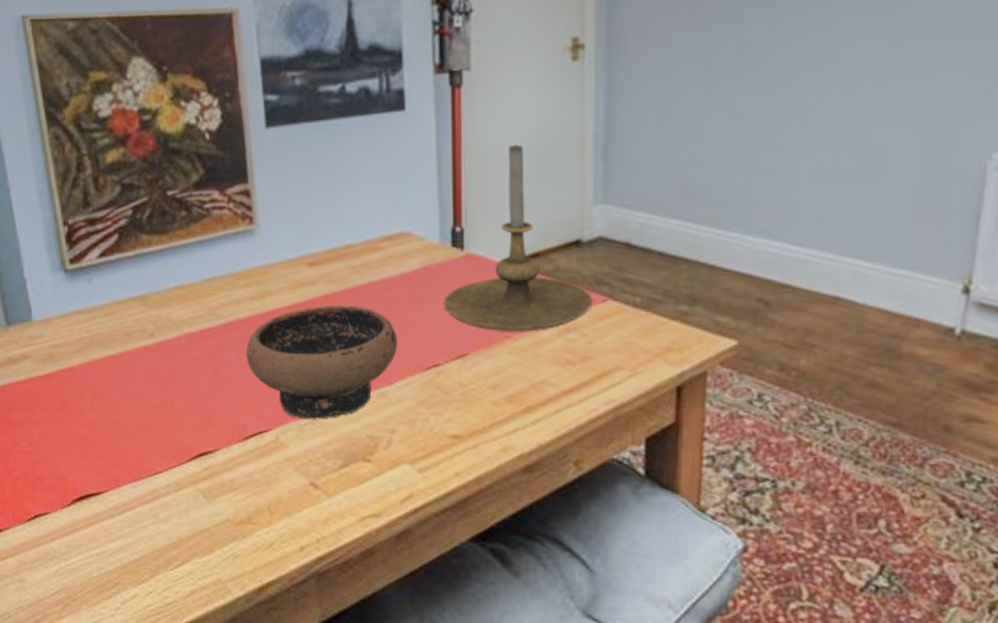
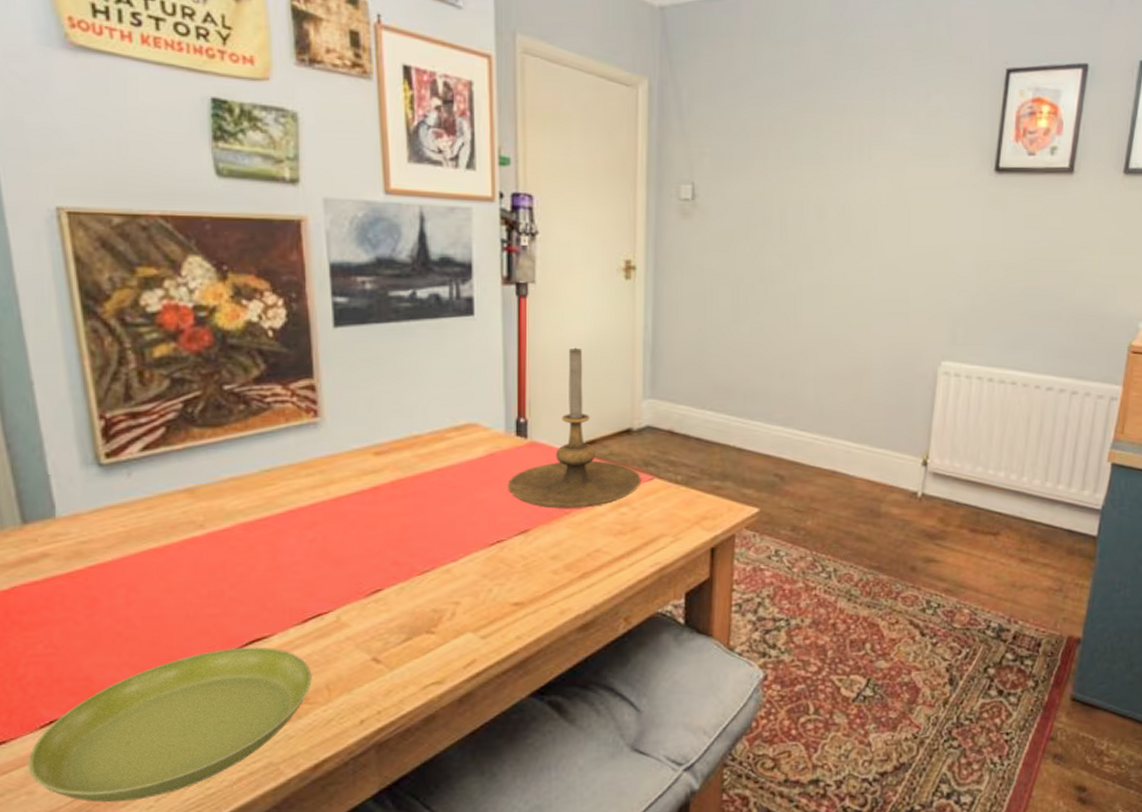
saucer: none [19,460,255,600] -> present [27,647,312,802]
bowl: present [245,306,397,419] -> none [306,491,463,598]

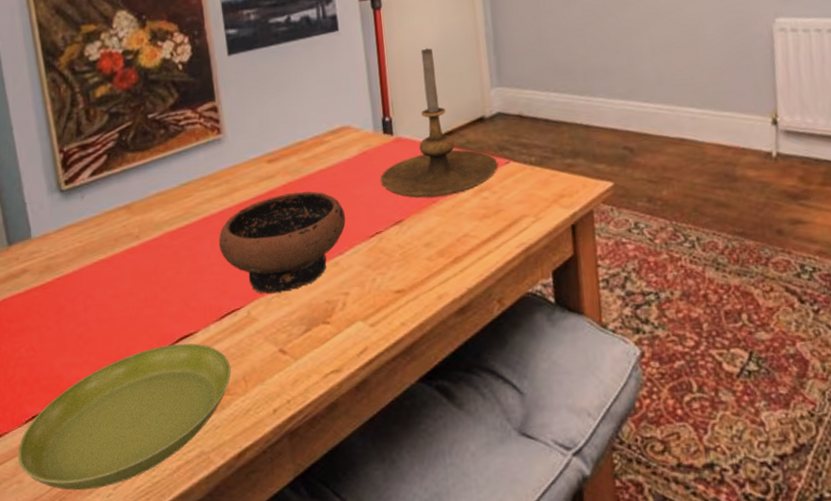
bowl: none [306,491,463,598] -> present [218,191,346,294]

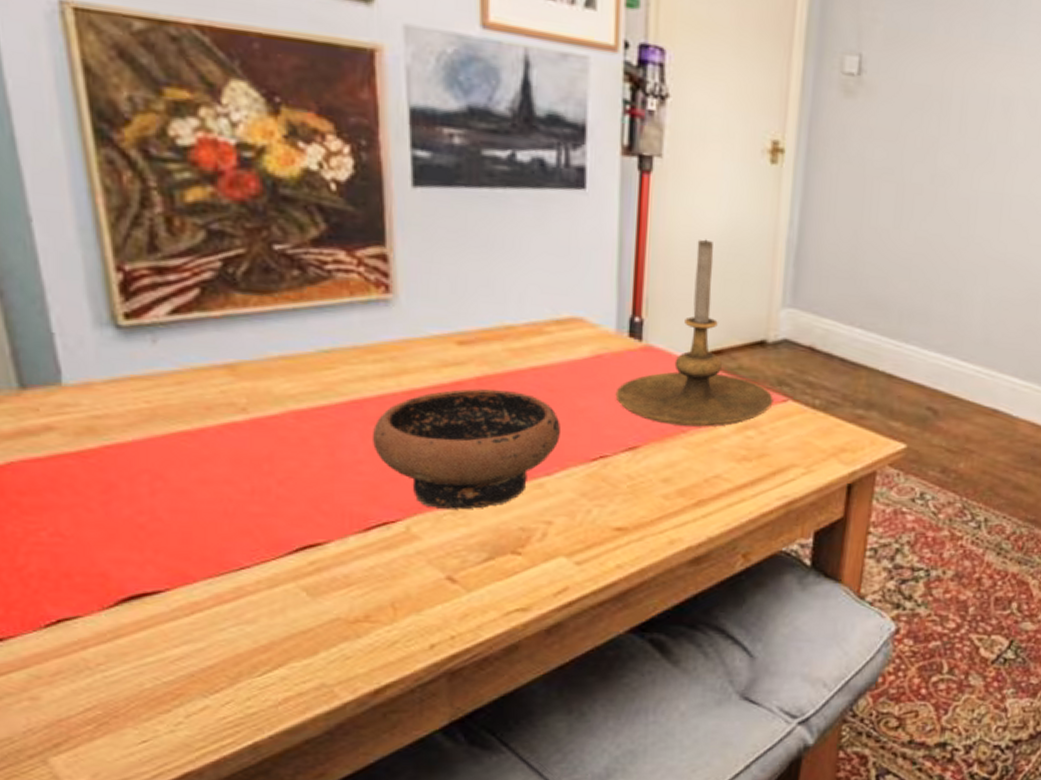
saucer: present [17,343,231,490] -> none [30,553,375,716]

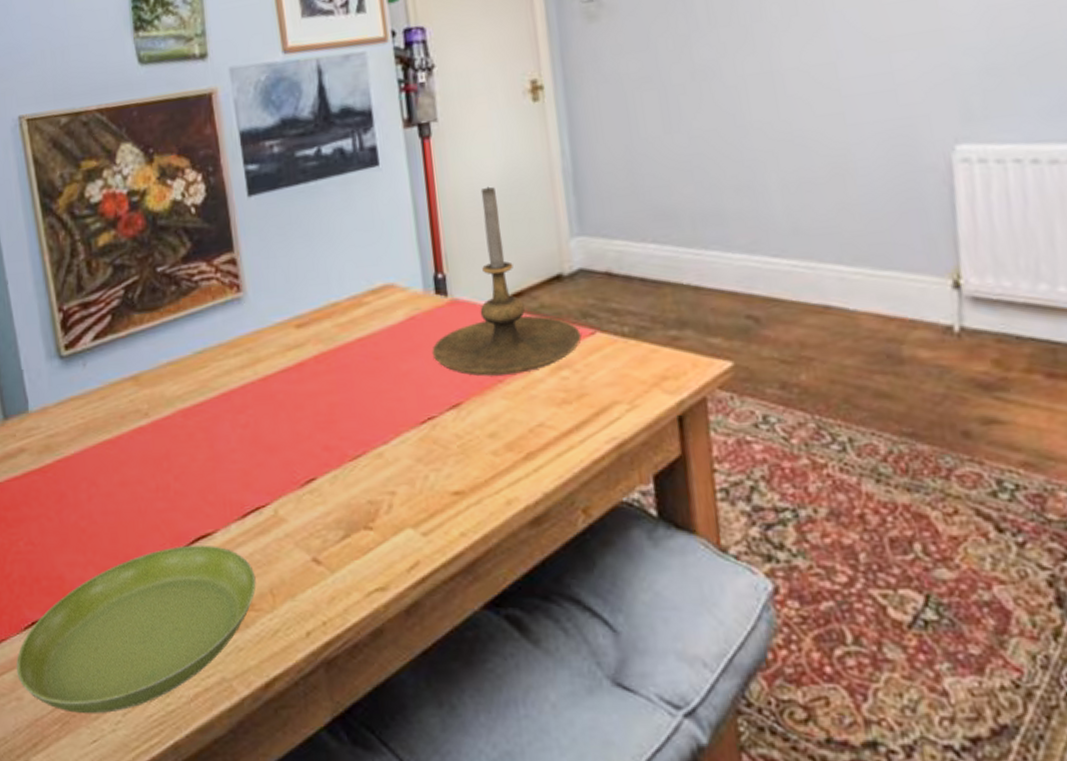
saucer: none [30,553,375,716] -> present [16,545,256,714]
bowl: present [371,388,560,510] -> none [239,364,390,489]

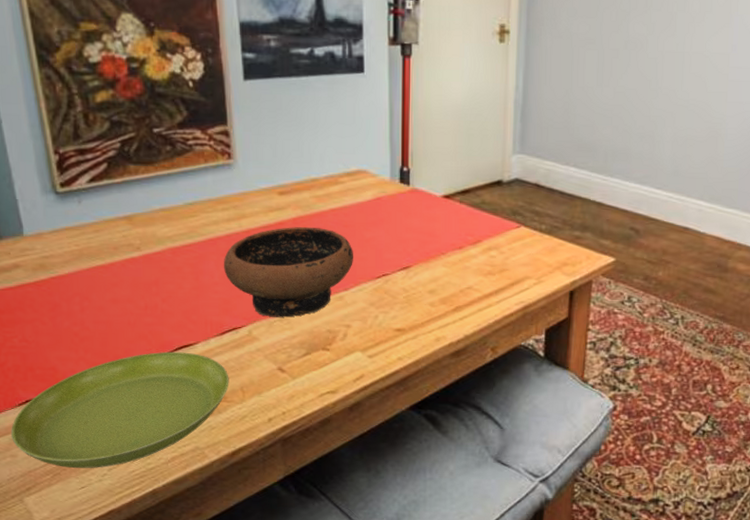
bowl: none [239,364,390,489] -> present [223,227,353,317]
candle holder: present [432,186,581,376] -> none [392,104,510,250]

